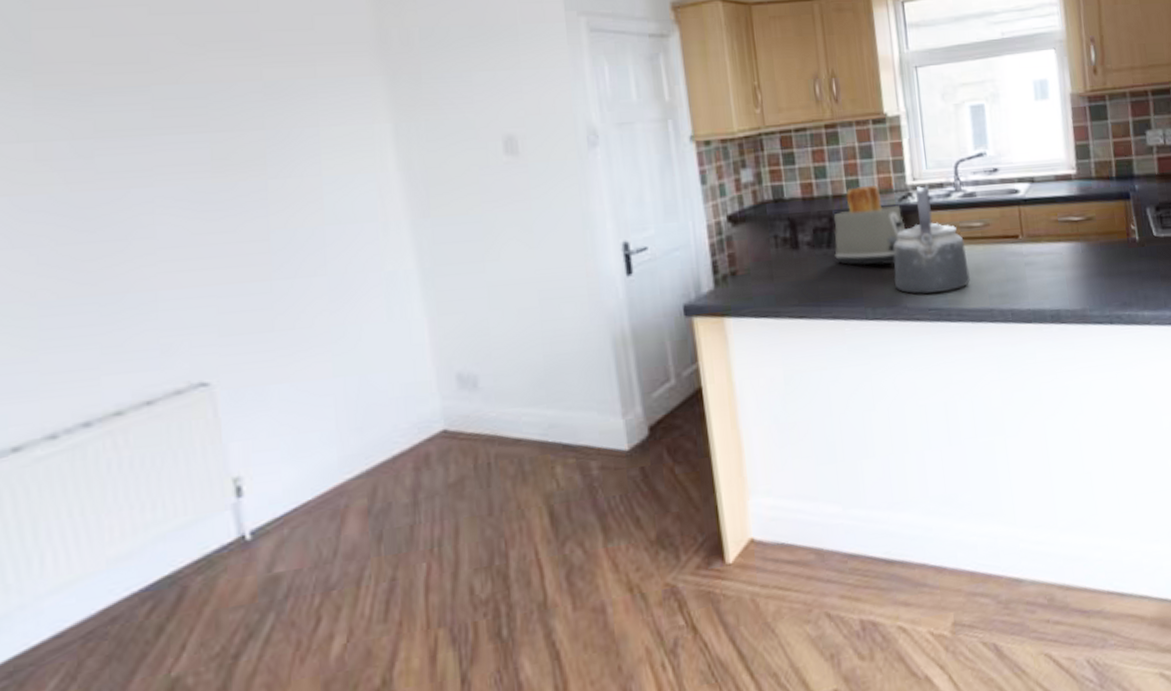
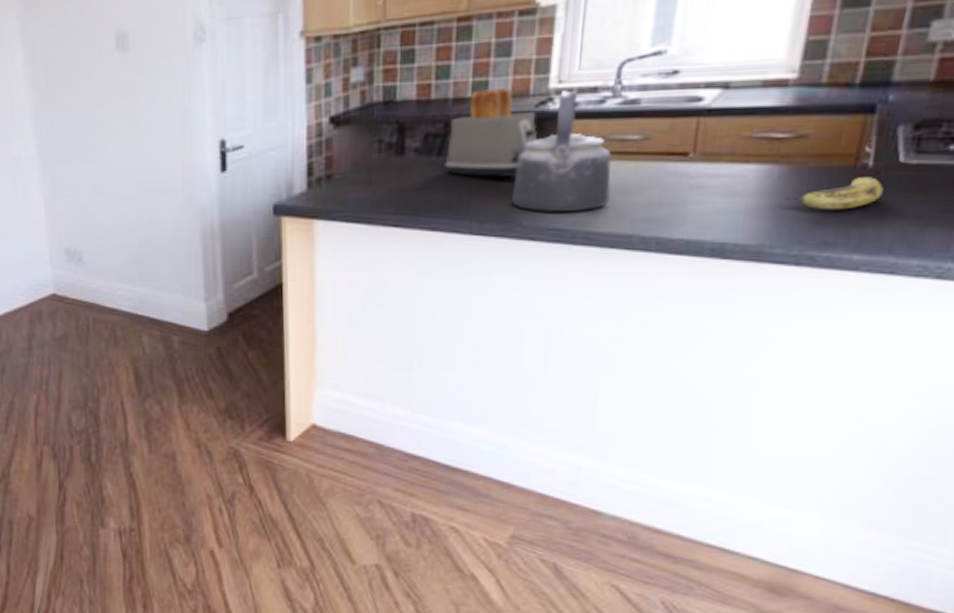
fruit: none [1088,248,1150,277] -> present [782,177,884,211]

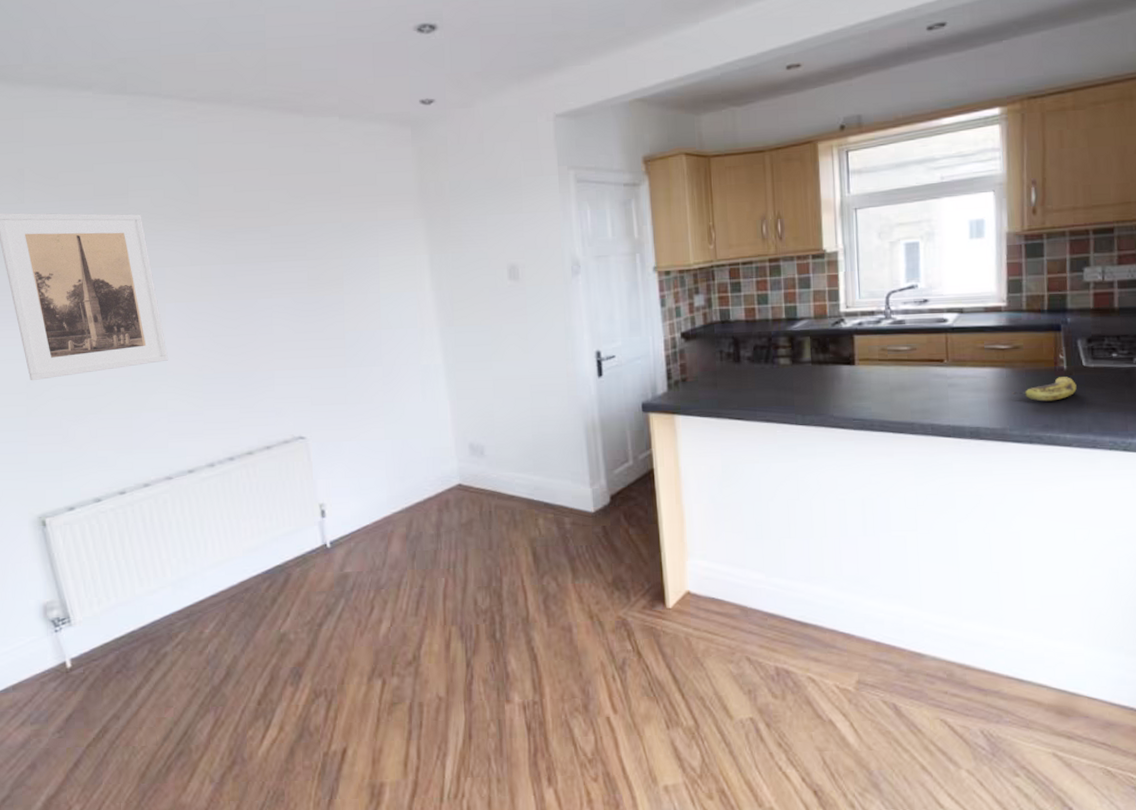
toaster: present [444,88,538,177] -> none [771,312,837,379]
kettle: present [512,90,612,212] -> none [823,313,894,406]

